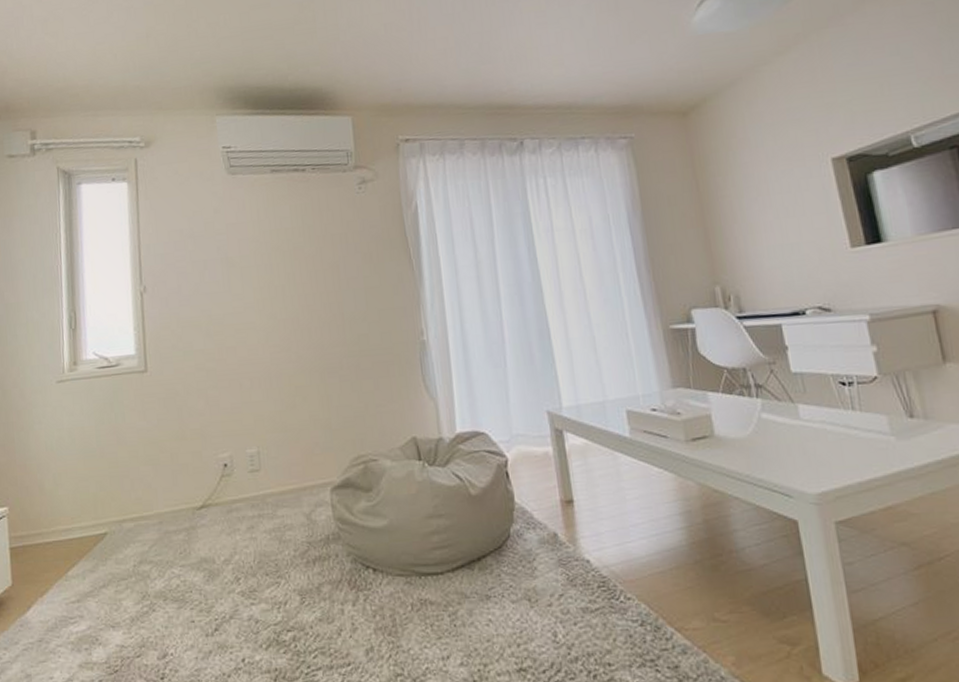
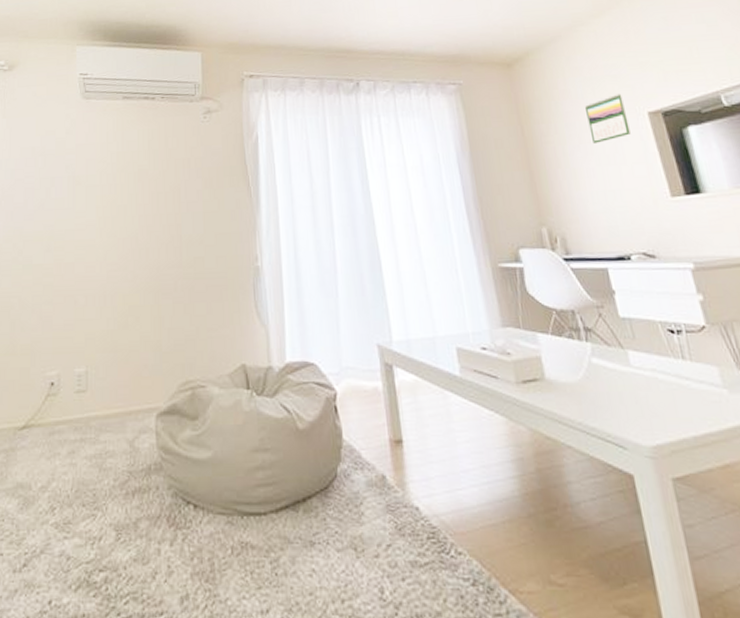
calendar: none [764,139,812,195] -> present [584,94,631,144]

